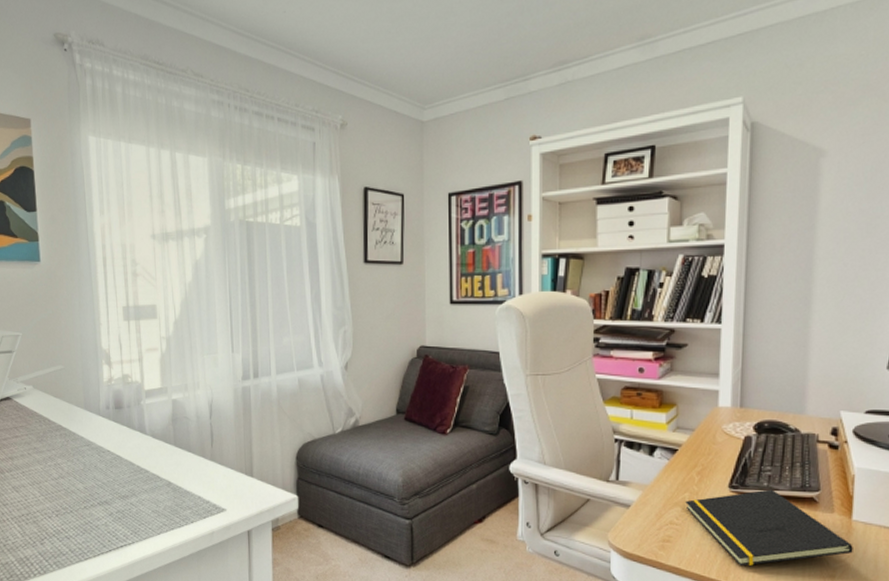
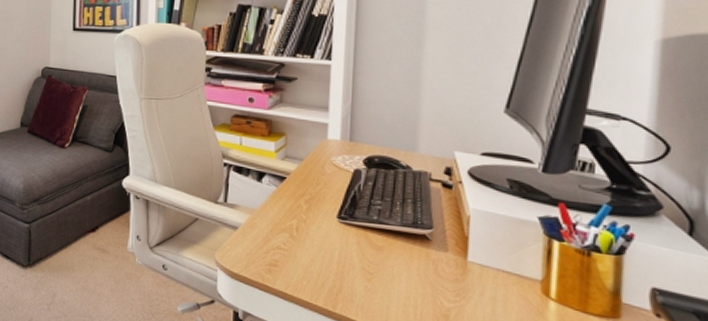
notepad: present [685,489,853,567] -> none [293,223,469,298]

